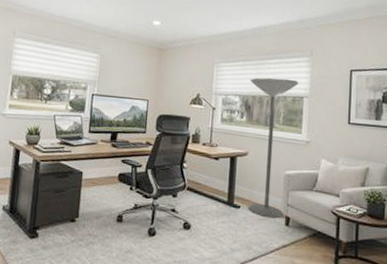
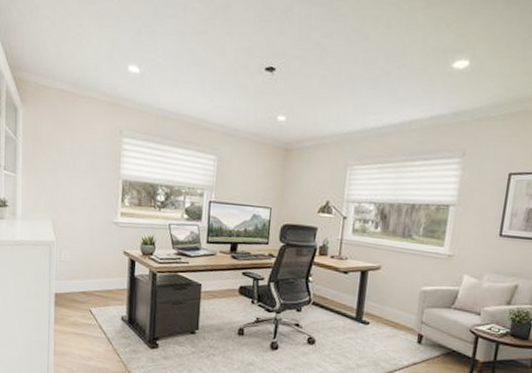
floor lamp: present [248,77,299,219] -> none [377,182,446,336]

